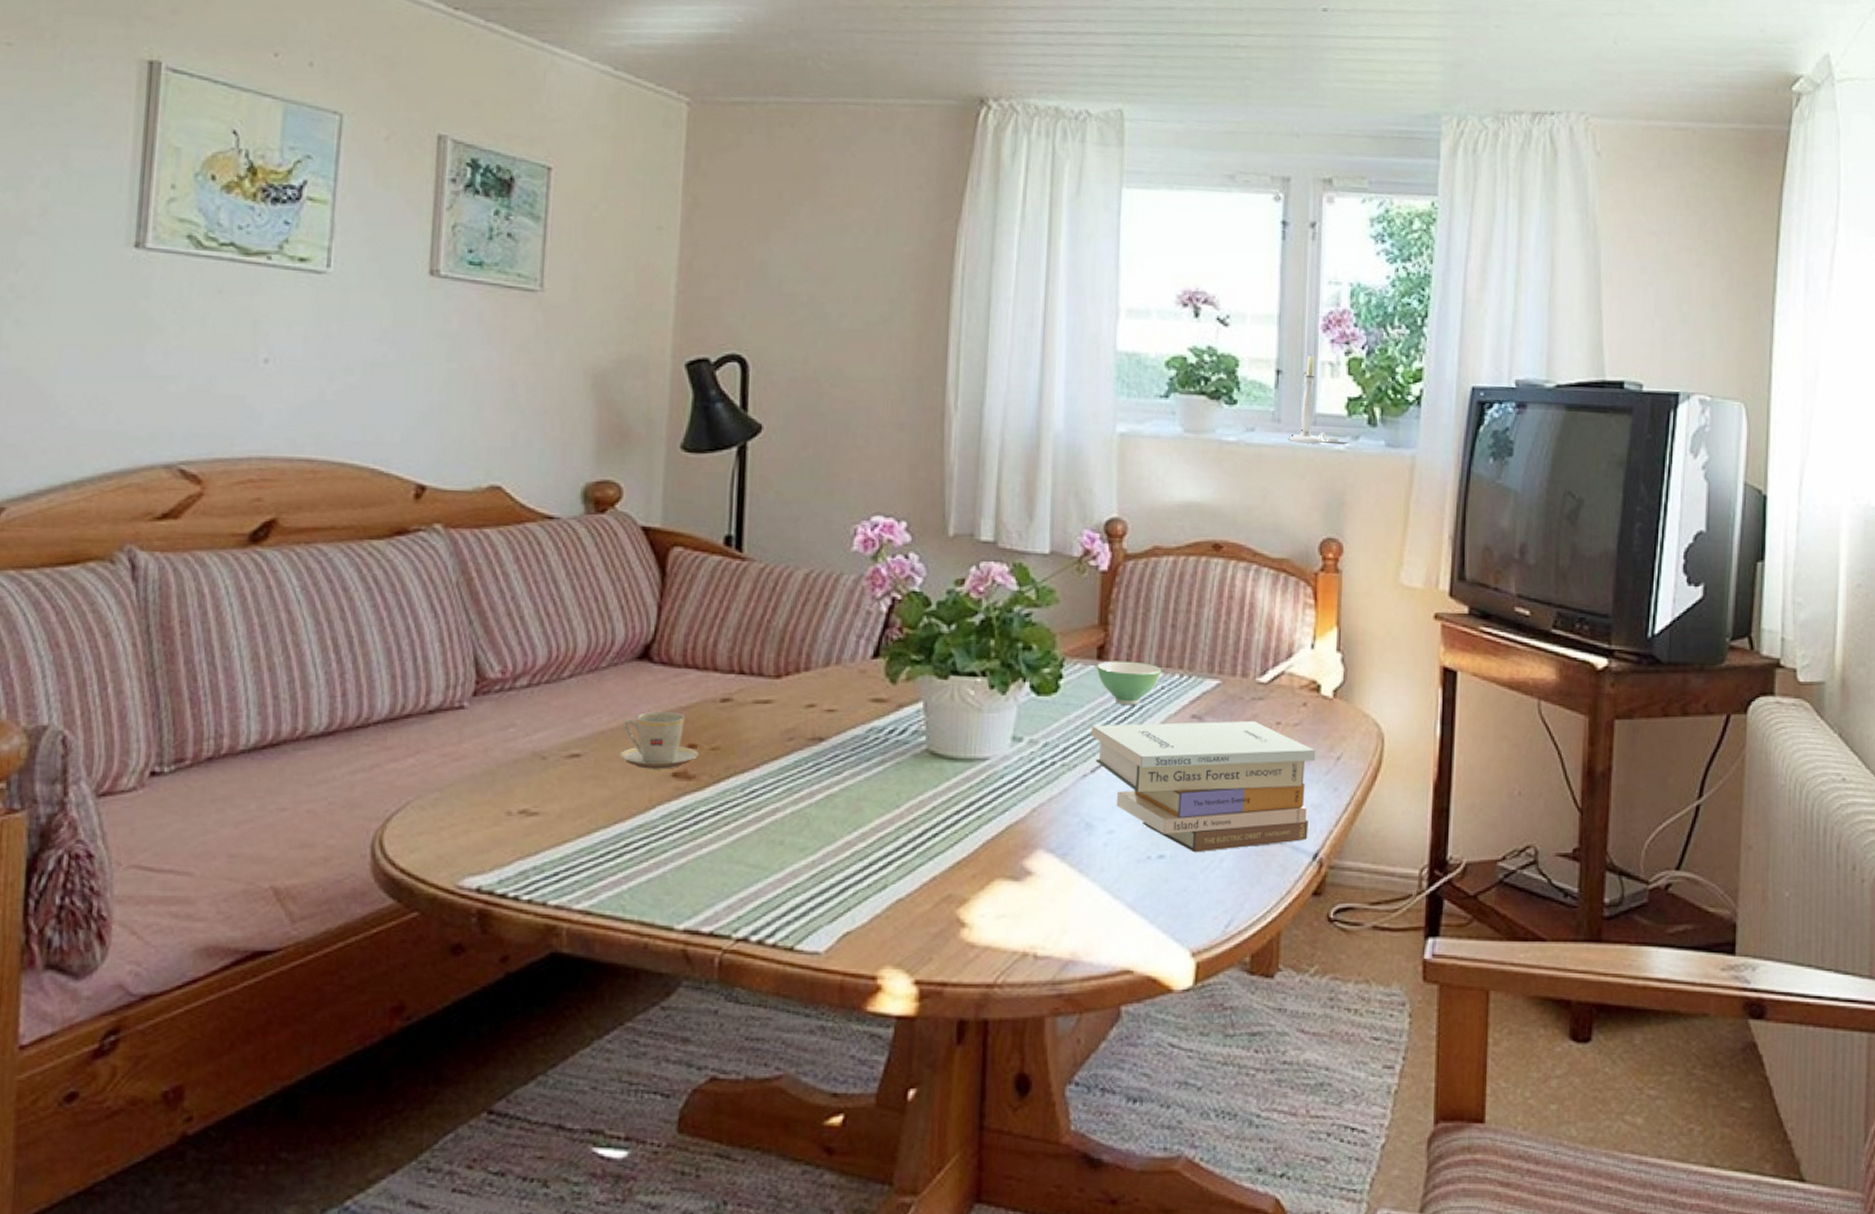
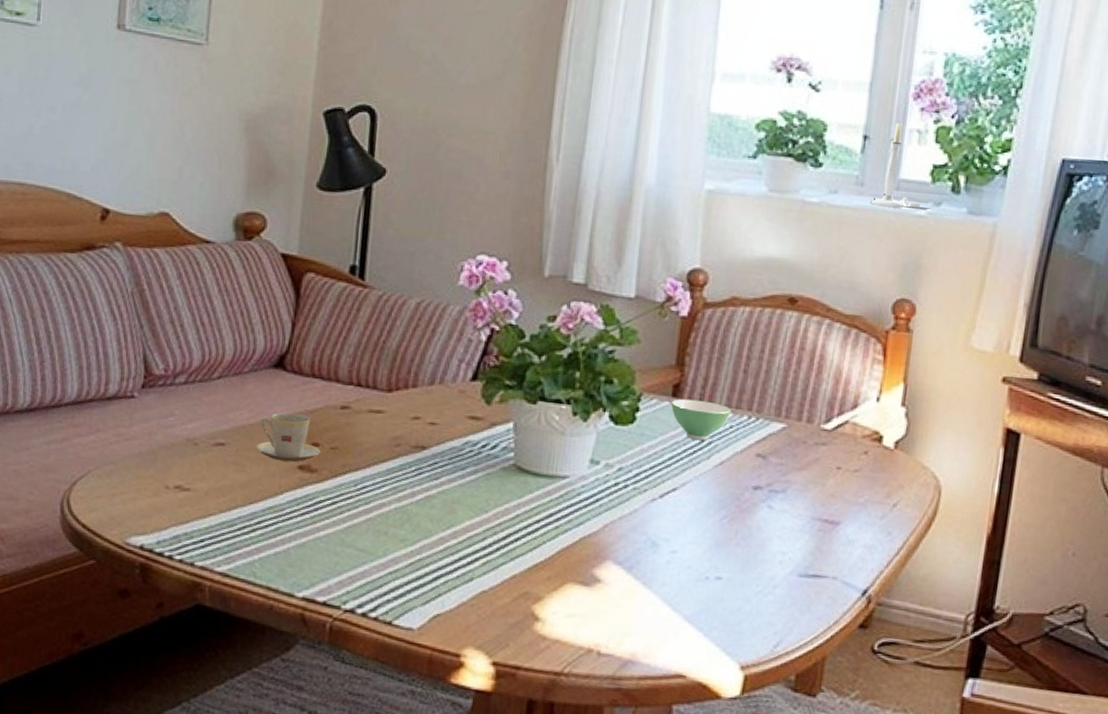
books: present [1090,721,1316,853] -> none [661,455,873,578]

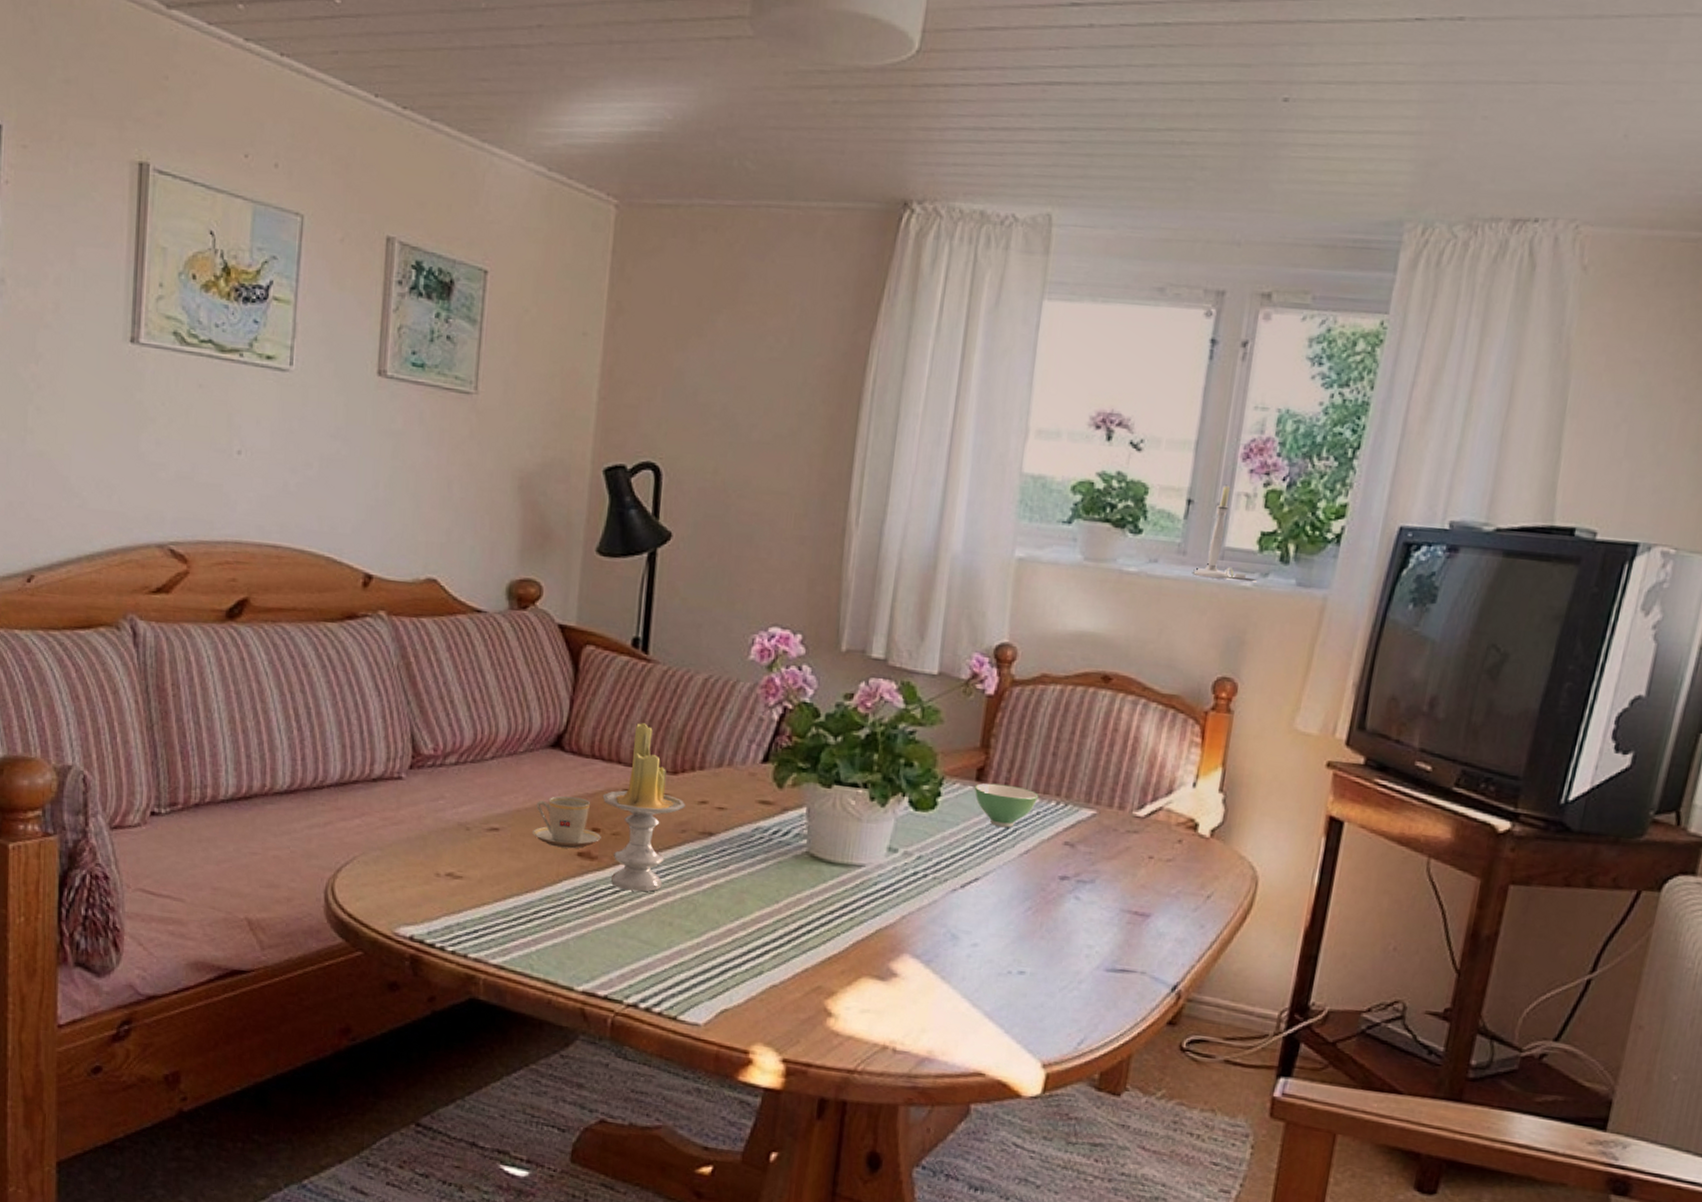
candle: none [321,344,400,503] -> present [602,723,686,892]

